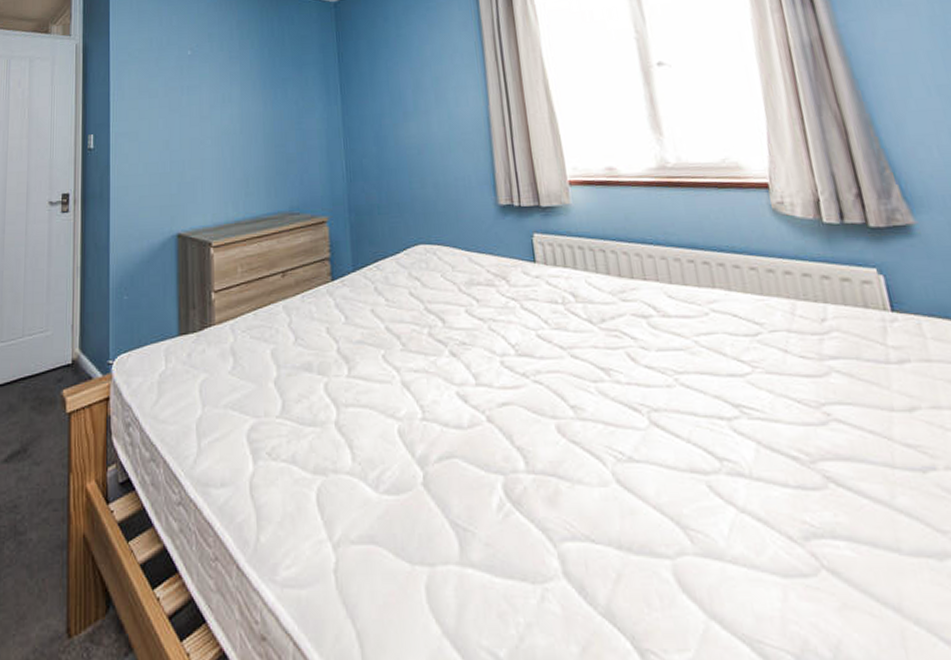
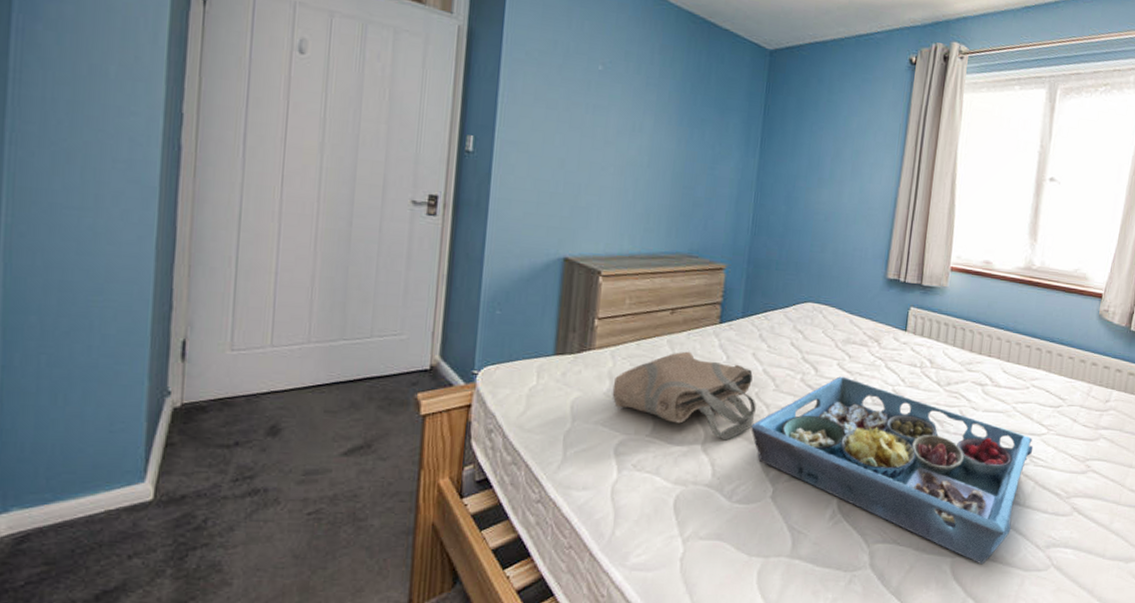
tote bag: none [236,315,386,416] -> present [612,351,757,441]
serving tray: none [384,325,743,569] -> present [751,376,1034,565]

